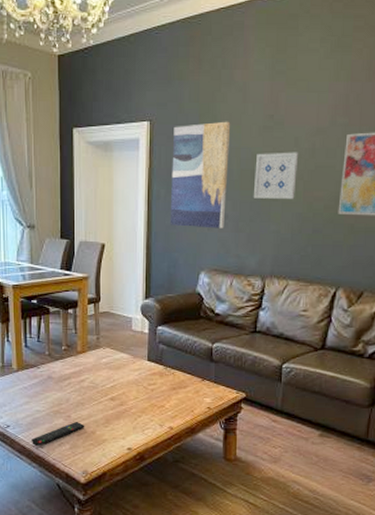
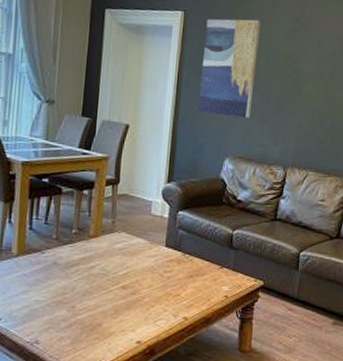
remote control: present [32,421,85,446] -> none [26,312,91,341]
wall art: present [253,152,299,199] -> none [278,52,322,96]

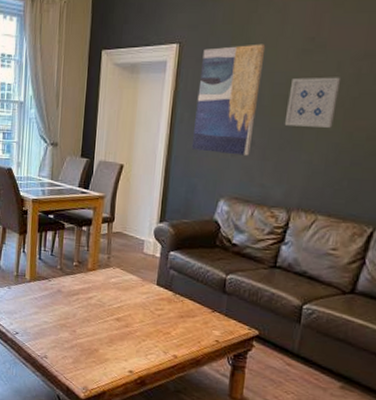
wall art: none [278,52,322,96] -> present [284,77,342,128]

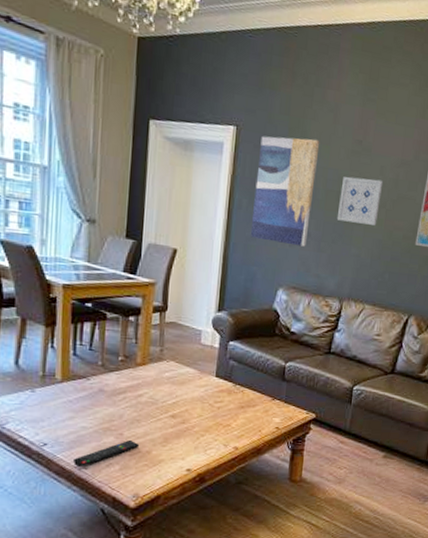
remote control: none [37,336,89,356] -> present [73,439,140,467]

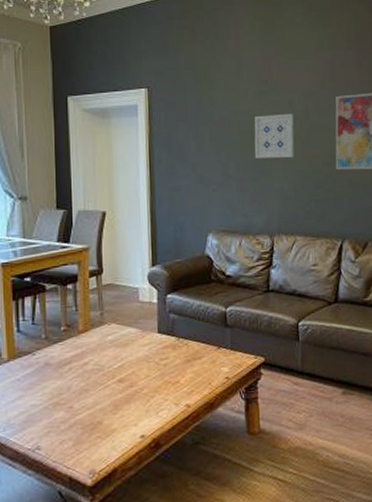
remote control: present [73,439,140,467] -> none [27,411,91,448]
wall art: present [250,135,320,247] -> none [172,87,229,190]

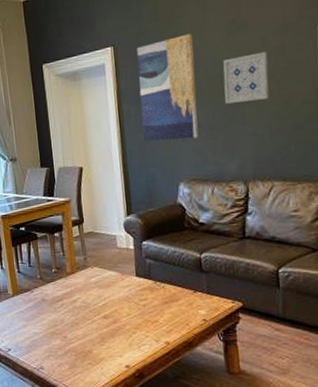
wall art: none [172,87,229,190] -> present [137,33,199,142]

